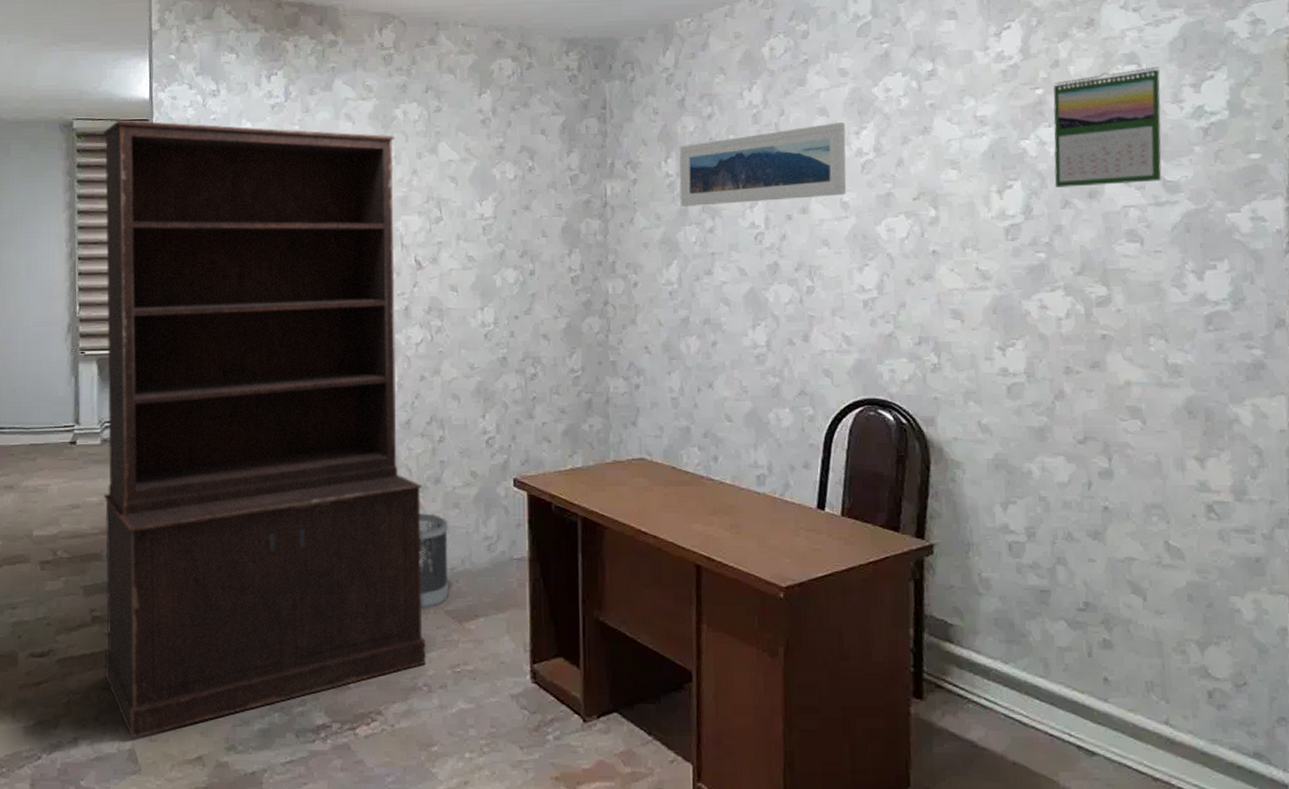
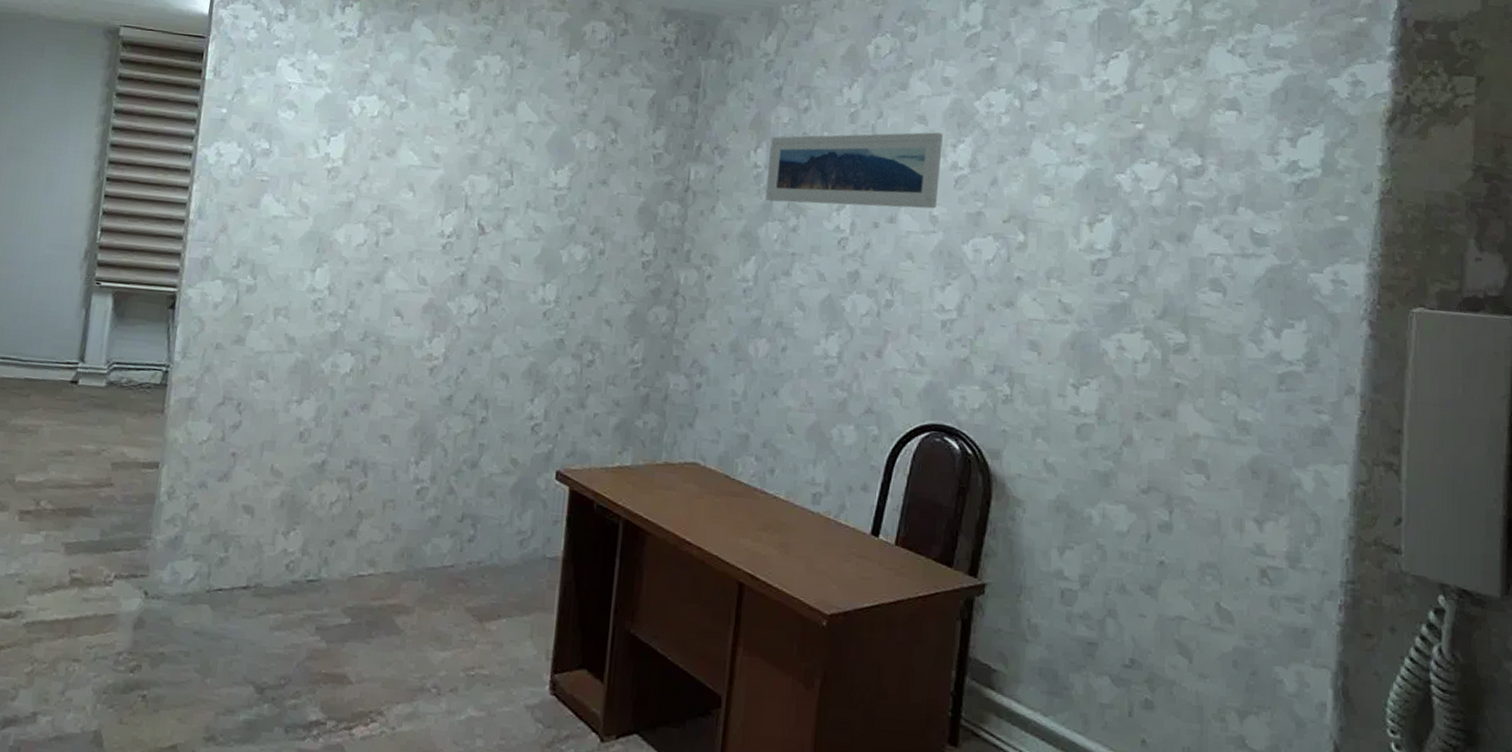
bookcase: present [103,120,426,739] -> none [77,33,472,720]
wastebasket: present [419,513,450,609] -> none [439,498,481,604]
calendar: present [1053,67,1162,187] -> none [1145,114,1259,233]

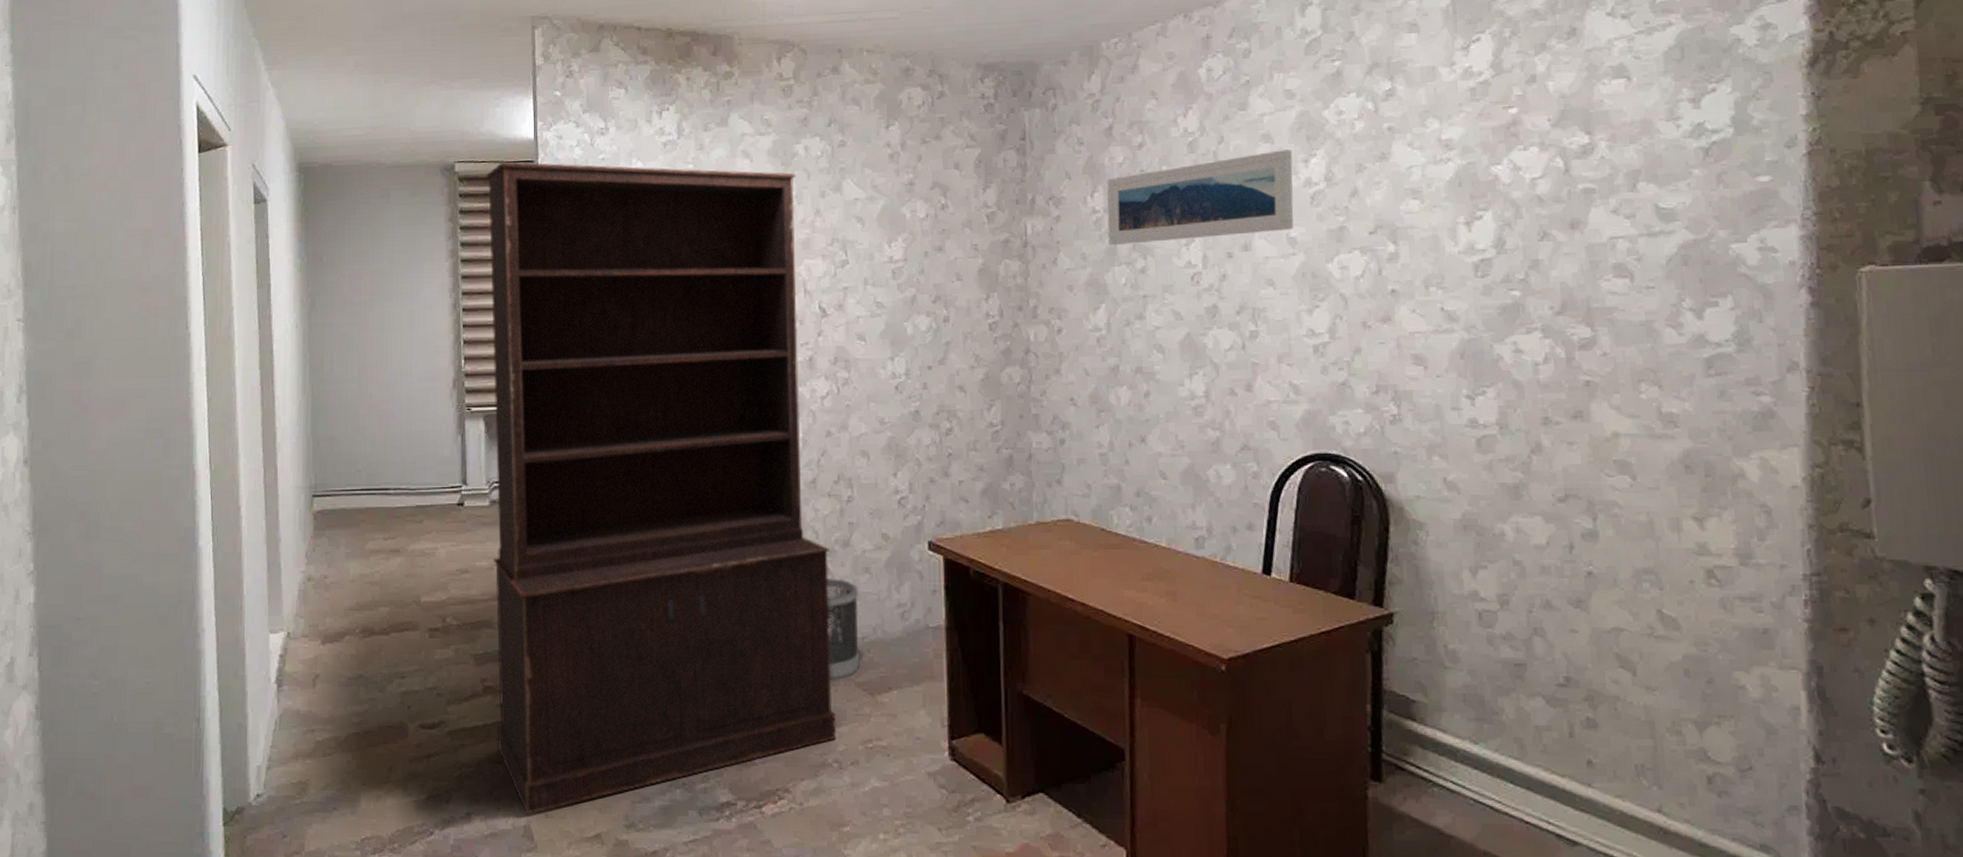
bookcase: none [77,33,472,720] -> present [486,161,836,815]
wastebasket: none [439,498,481,604] -> present [827,579,861,681]

